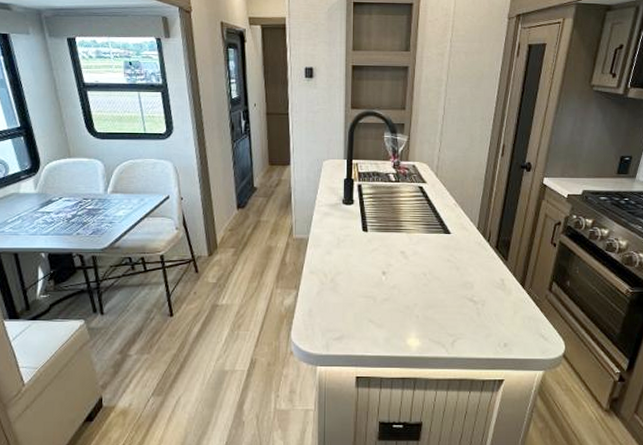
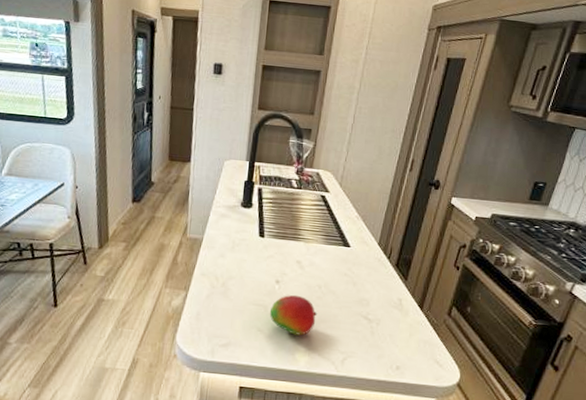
fruit: none [378,284,425,323] -> present [269,294,318,336]

